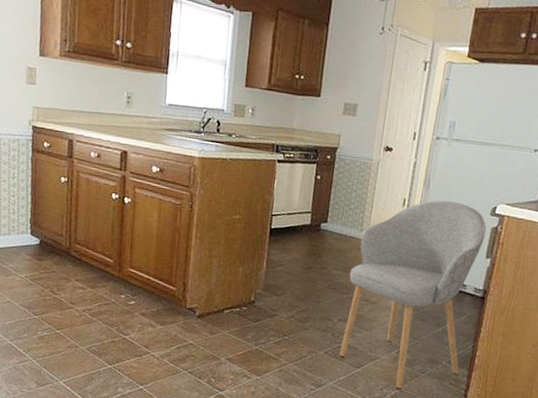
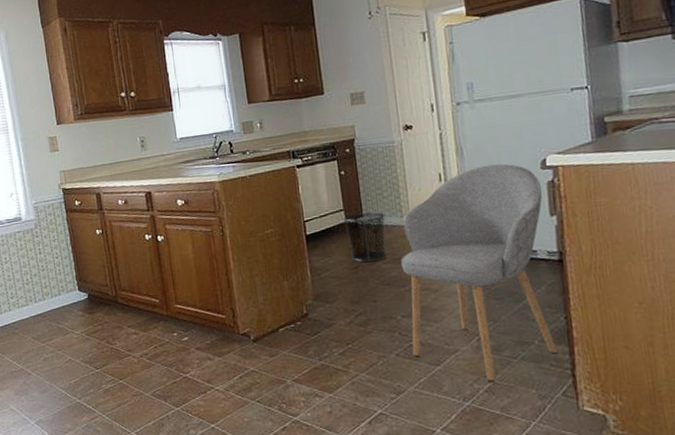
waste bin: none [307,218,347,267] -> present [343,211,387,263]

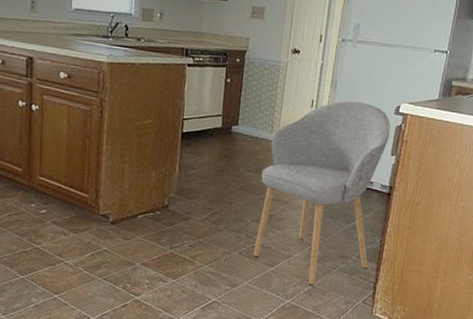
waste bin: present [343,211,387,263] -> none [219,121,258,169]

